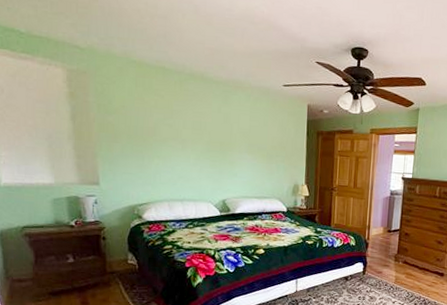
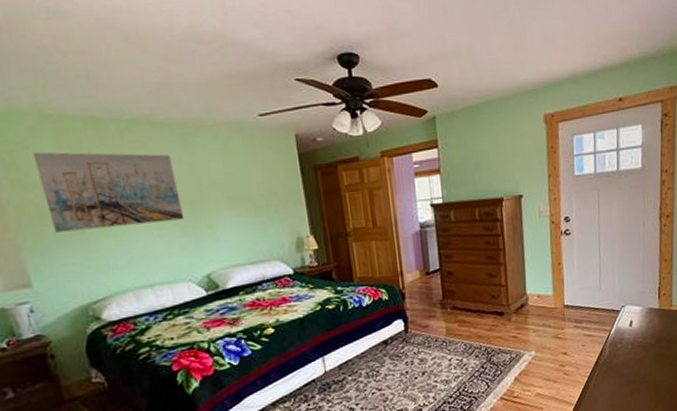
wall art: none [117,87,215,155] -> present [32,152,185,233]

